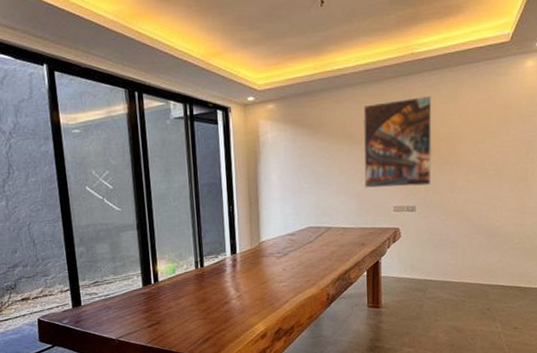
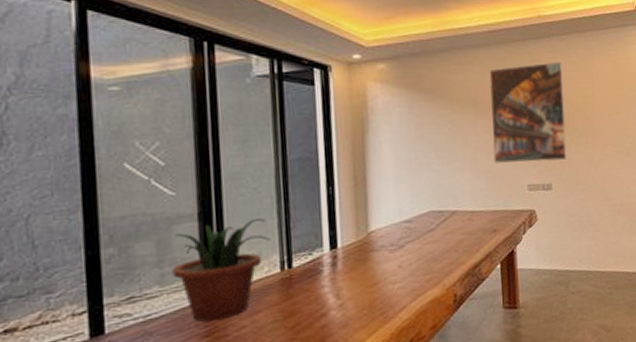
potted plant: none [121,228,188,302] -> present [172,218,271,322]

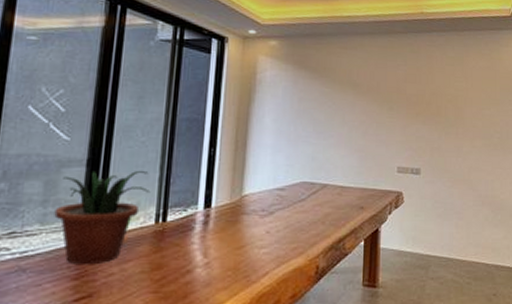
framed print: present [489,61,567,165] -> none [366,55,439,148]

